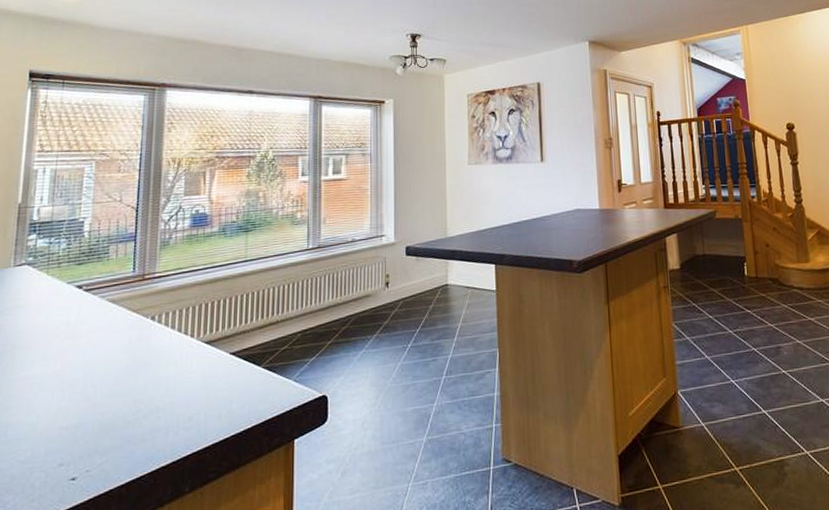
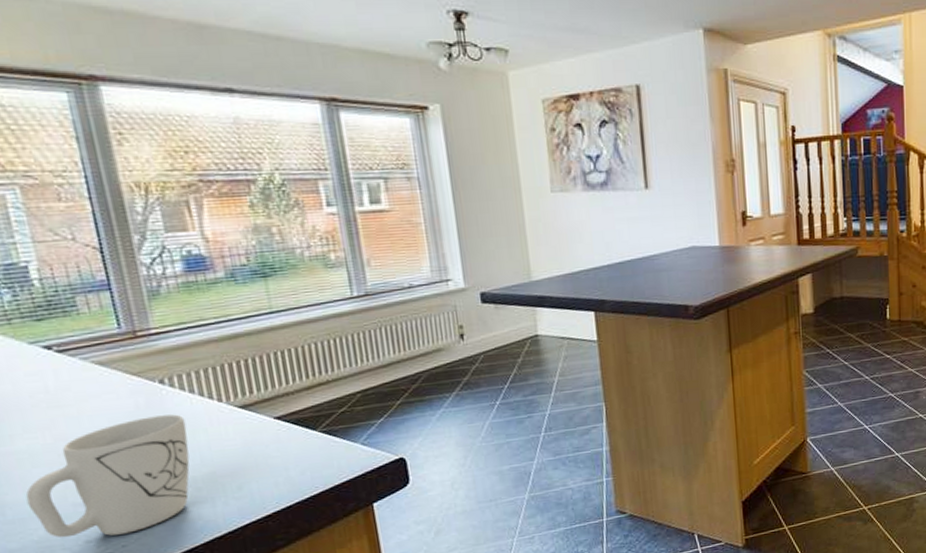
mug: none [26,347,162,460] -> present [25,414,190,538]

